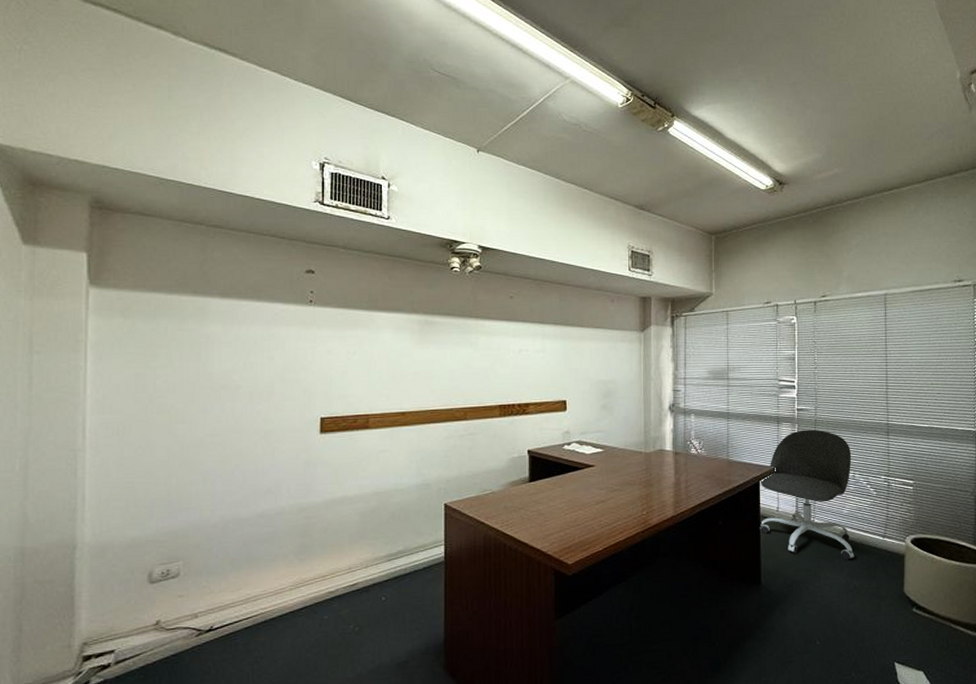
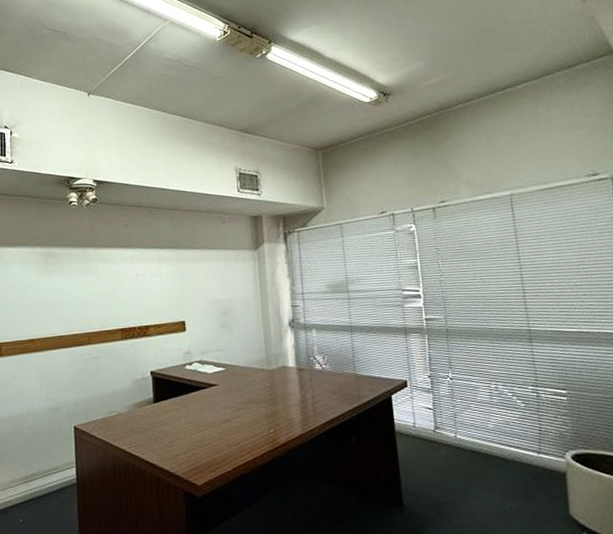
office chair: present [759,429,855,560] -> none [392,339,507,479]

